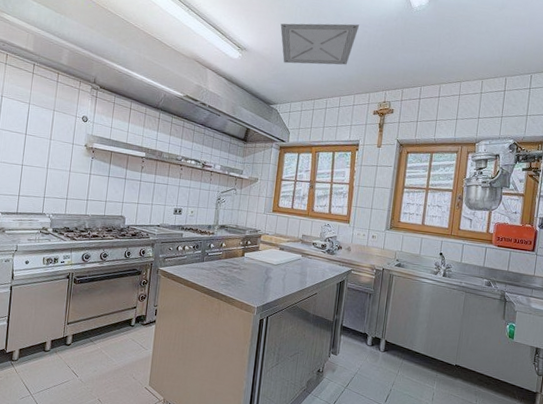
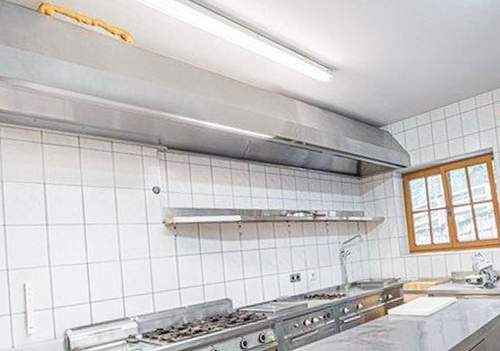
ceiling vent: present [280,23,360,65] -> none [371,15,463,76]

